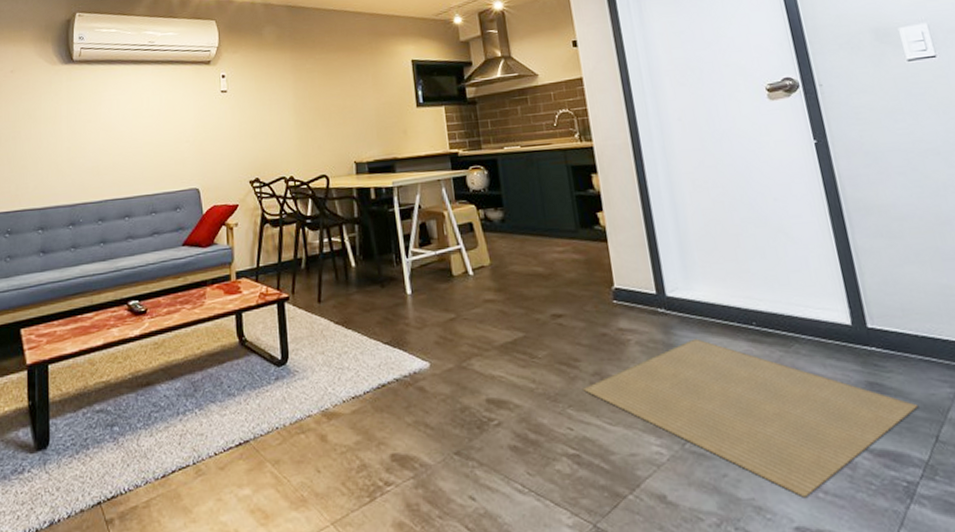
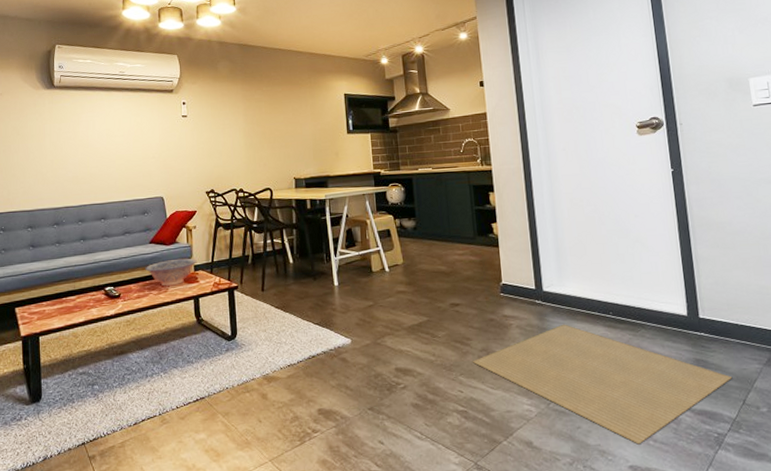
decorative bowl: none [177,263,239,299] -> present [145,258,197,286]

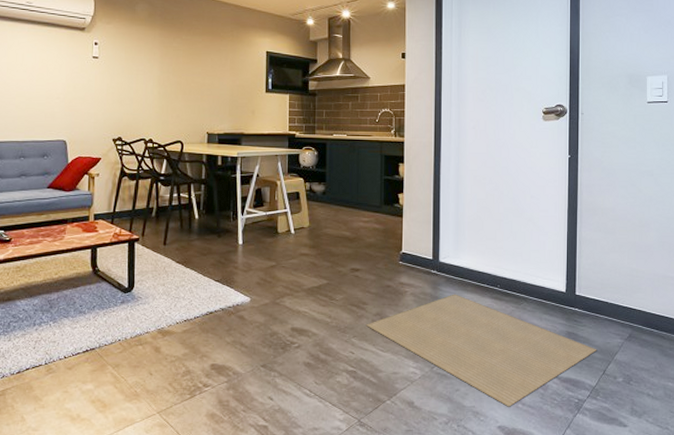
decorative bowl: present [145,258,197,286] -> none [40,206,97,234]

